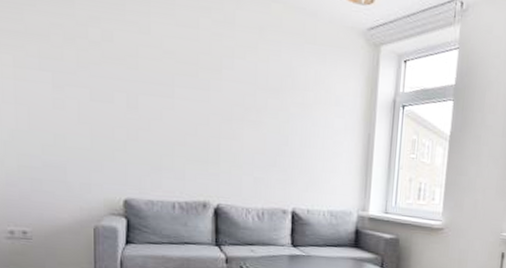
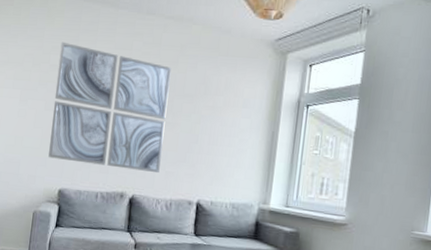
wall art: none [101,10,251,180] -> present [48,41,172,174]

